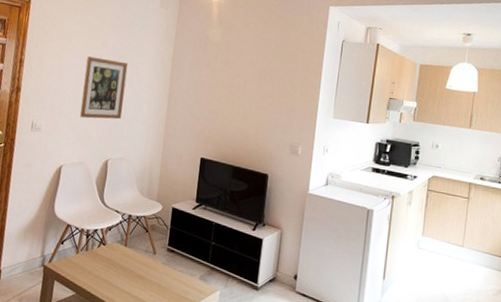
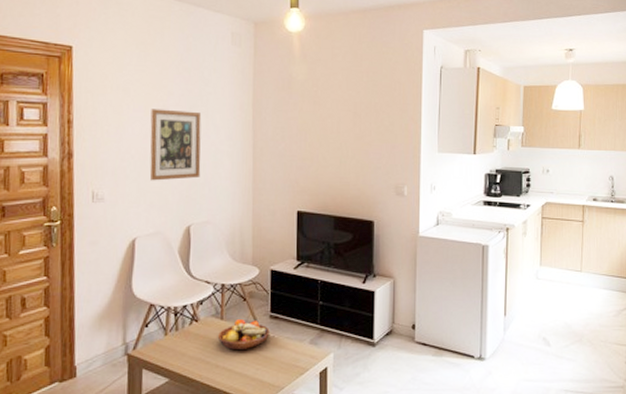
fruit bowl: none [120,247,166,277] -> present [217,318,270,351]

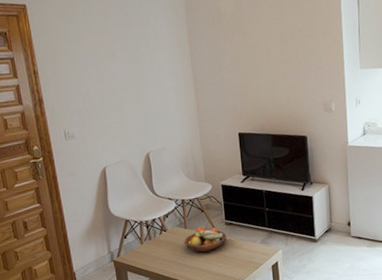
wall art: present [149,109,202,181] -> none [101,52,152,117]

